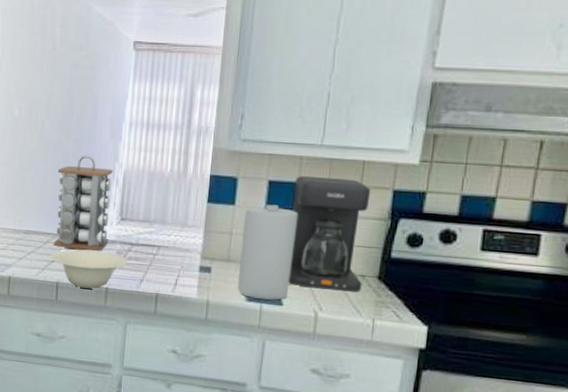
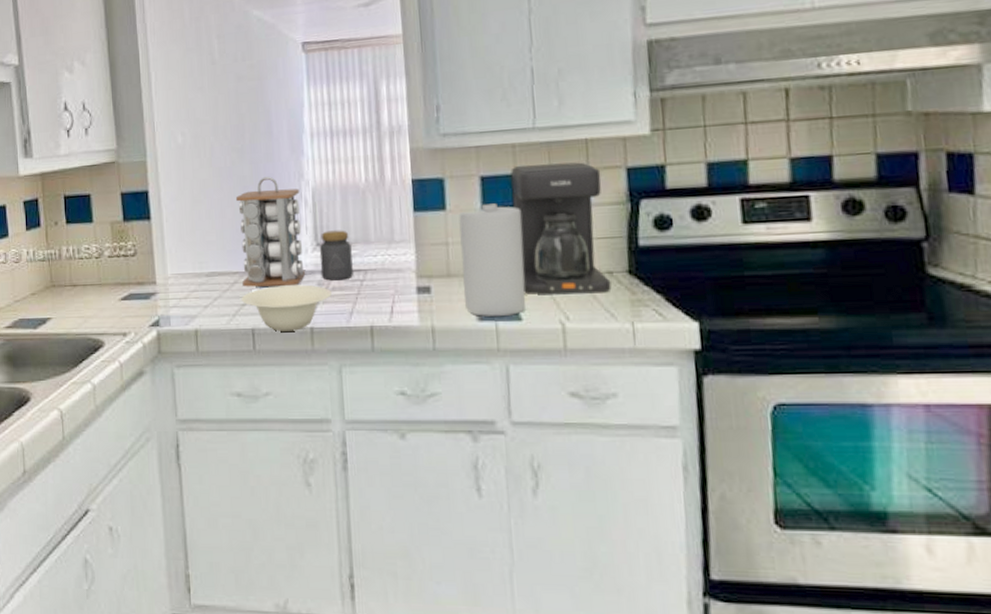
jar: none [121,209,150,252] -> present [319,230,353,281]

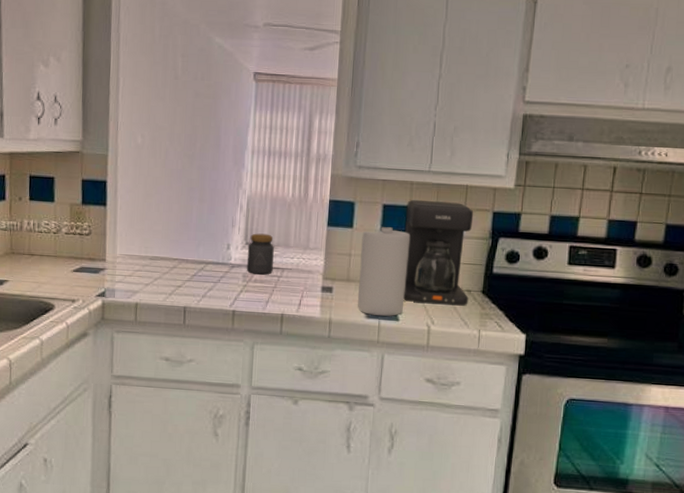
spice rack: present [235,176,306,288] -> none [180,182,237,275]
dish: present [241,284,332,332] -> none [177,273,253,312]

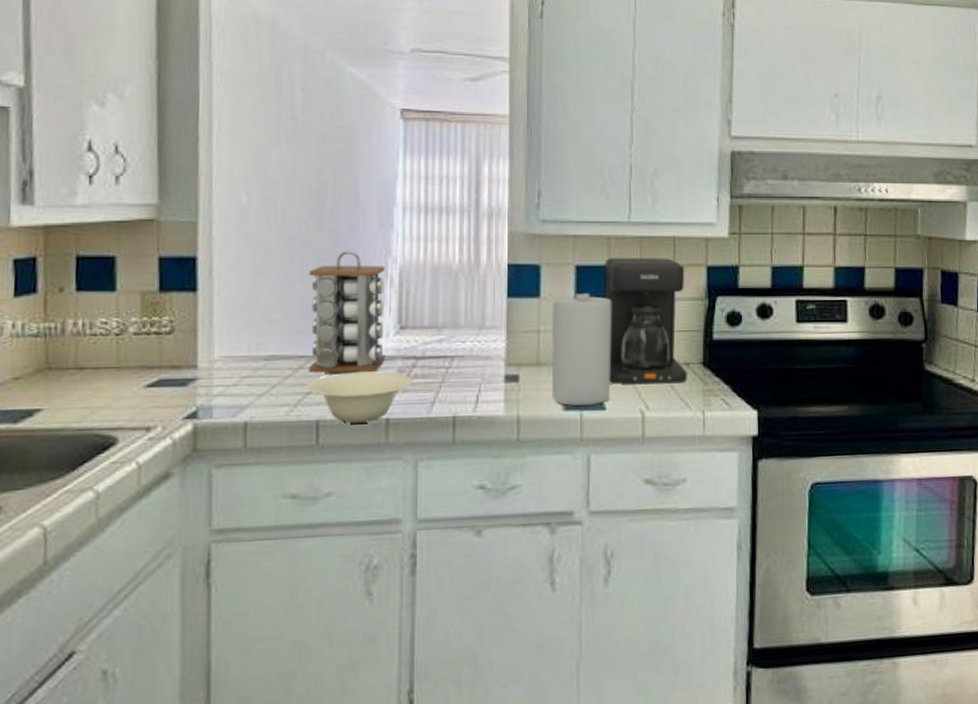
dish: none [177,273,253,312] -> present [305,371,413,423]
spice rack: none [180,182,237,275] -> present [308,250,385,374]
jar: present [246,233,274,275] -> none [402,313,439,367]

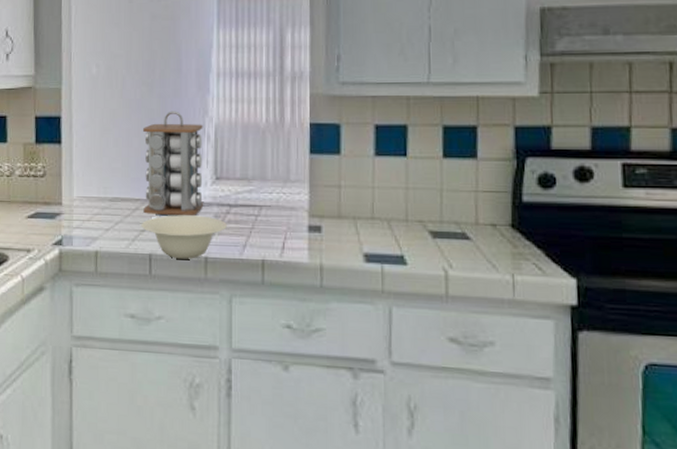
paper towel holder: present [551,293,612,406] -> none [352,151,413,259]
coffee maker: present [604,257,688,384] -> none [403,117,494,244]

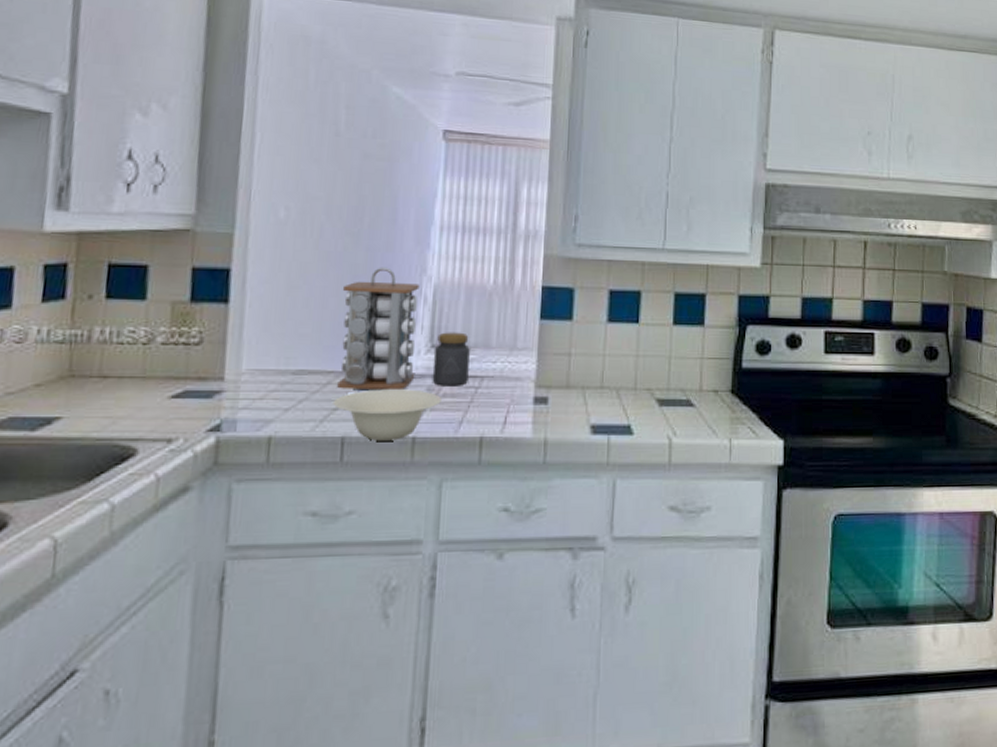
jar: none [218,166,249,214] -> present [432,332,470,386]

